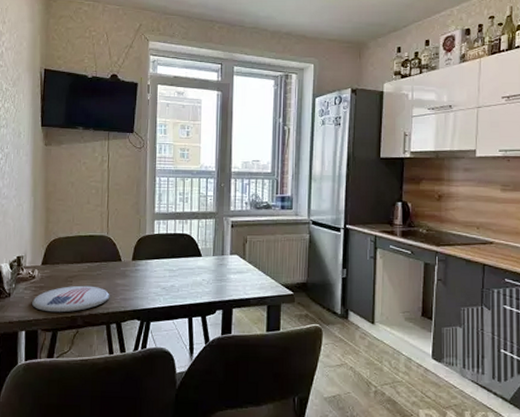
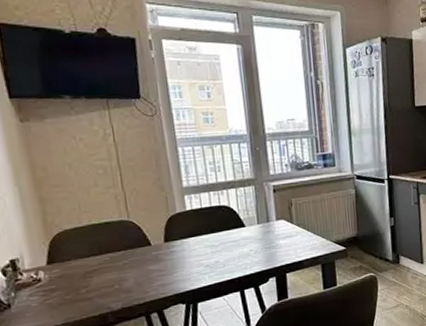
plate: present [32,285,110,313] -> none [43,277,144,316]

